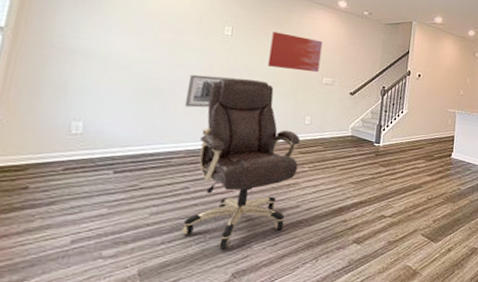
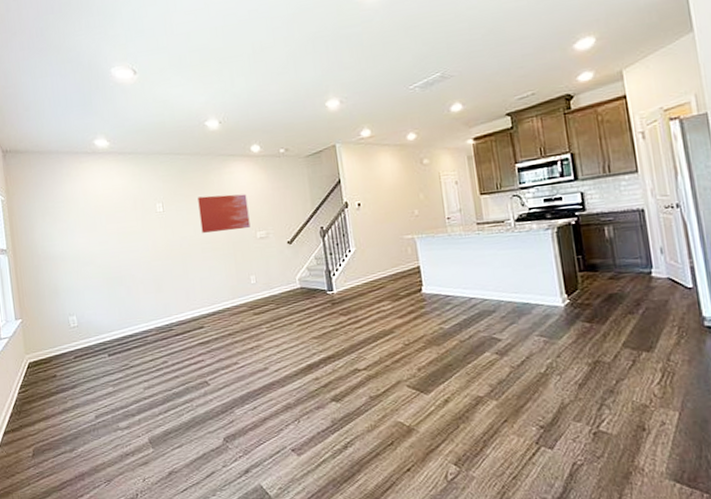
chair: present [181,78,301,248] -> none [158,249,258,415]
wall art: present [184,74,236,108] -> none [140,252,178,288]

